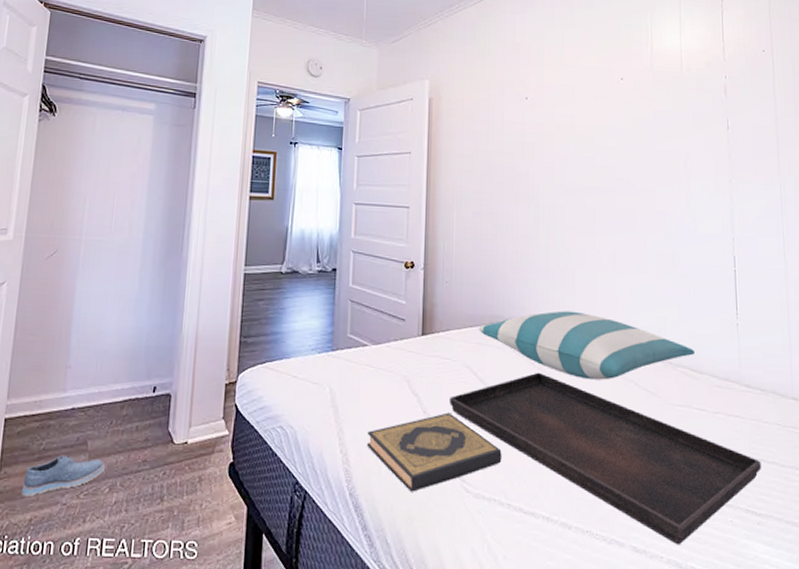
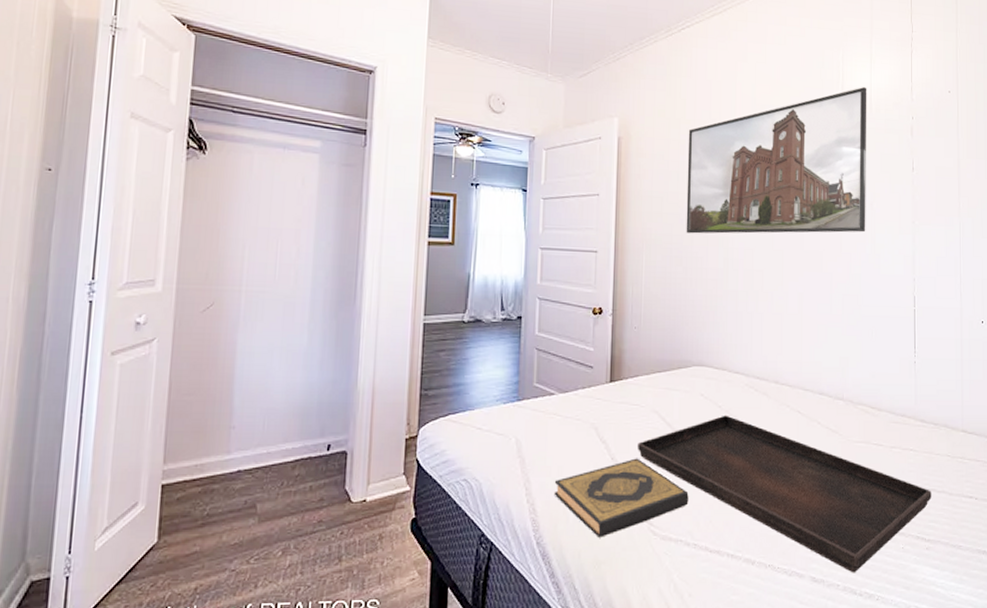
shoe: present [22,454,105,498] -> none [185,519,277,566]
pillow: present [478,310,696,380] -> none [667,353,875,420]
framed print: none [496,47,680,191] -> present [686,86,867,234]

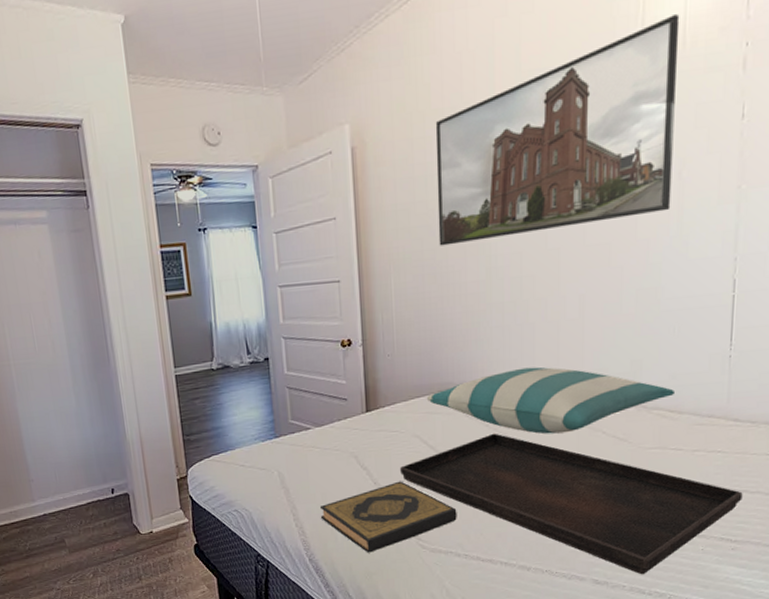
pillow: none [667,353,875,420] -> present [426,367,676,434]

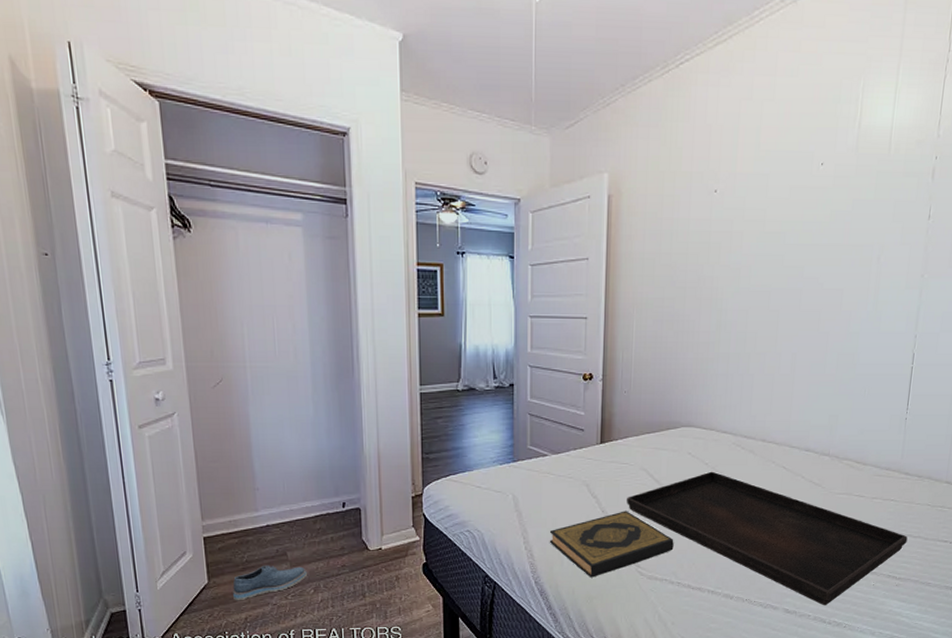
shoe: none [19,552,85,587] -> present [233,565,307,601]
pillow: present [426,367,676,434] -> none [655,414,862,475]
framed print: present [435,13,680,246] -> none [678,122,888,296]

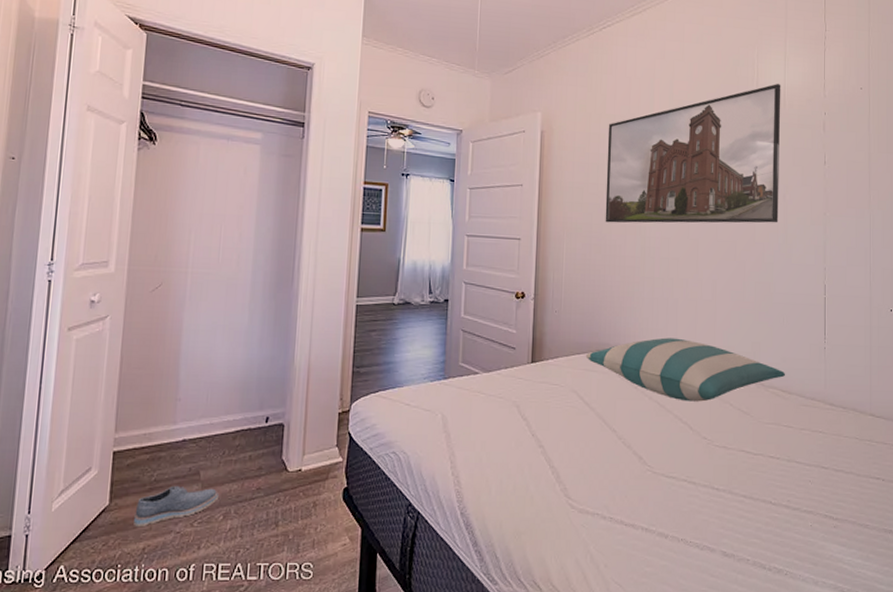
hardback book: present [549,511,674,578] -> none [477,435,605,510]
serving tray: present [627,471,908,606] -> none [557,395,840,549]
pillow: none [655,414,862,475] -> present [585,337,786,402]
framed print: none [678,122,888,296] -> present [605,83,781,223]

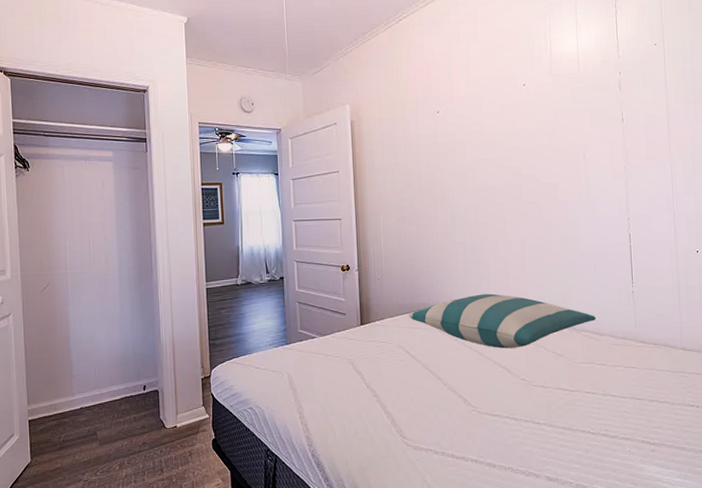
shoe: present [134,485,218,528] -> none [51,444,113,478]
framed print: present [605,83,781,223] -> none [411,50,580,197]

